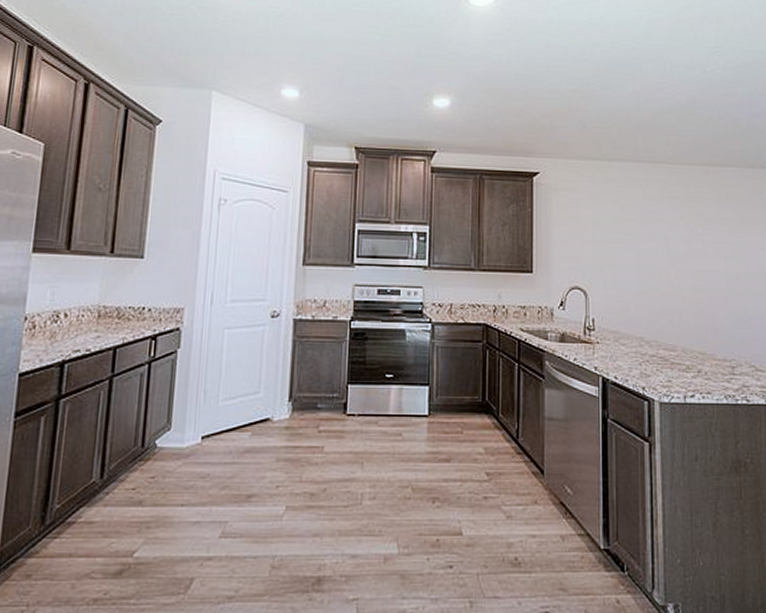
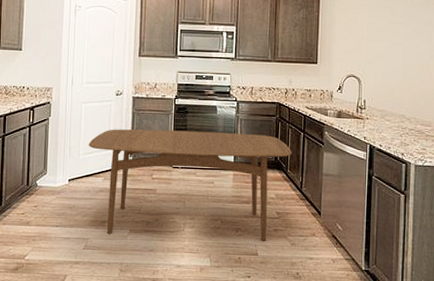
dining table: none [231,362,504,514] -> present [88,129,292,241]

